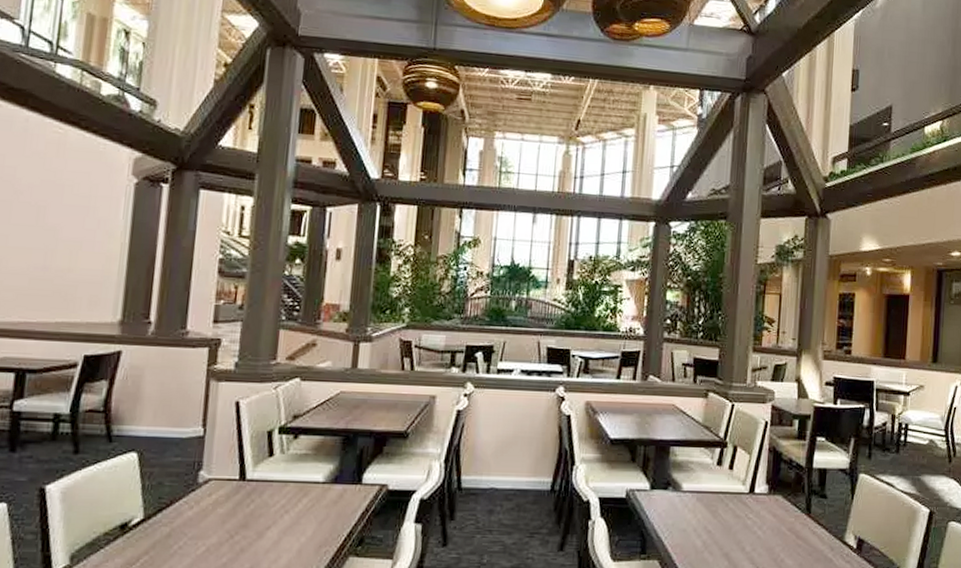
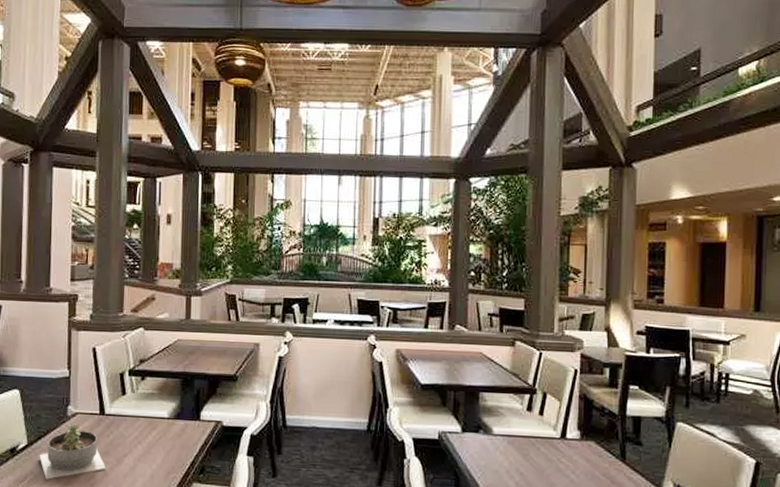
succulent planter: none [157,493,244,560] -> present [39,424,106,479]

